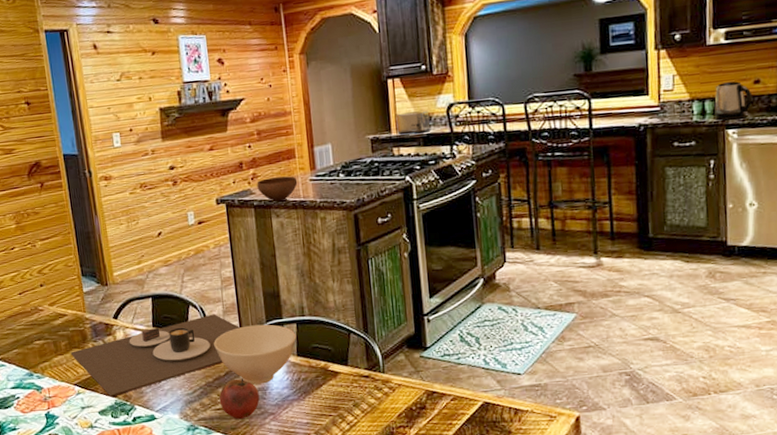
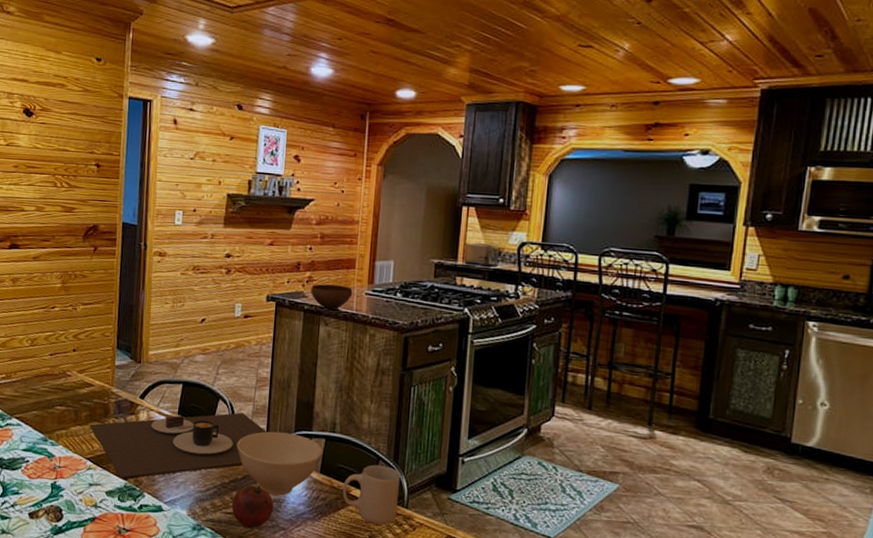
cup: none [320,337,376,393] -> present [342,464,401,525]
kettle: present [714,81,753,122] -> none [797,271,840,314]

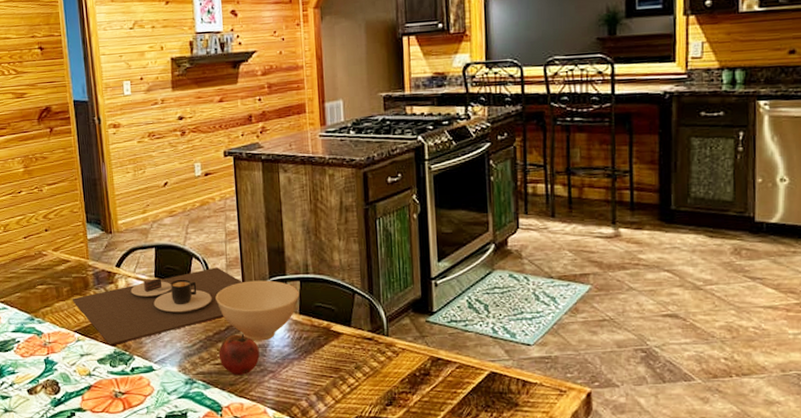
bowl: present [310,284,353,311] -> none [265,131,307,157]
cup: present [342,464,401,525] -> none [323,298,379,355]
toaster: present [464,242,500,267] -> none [410,69,446,94]

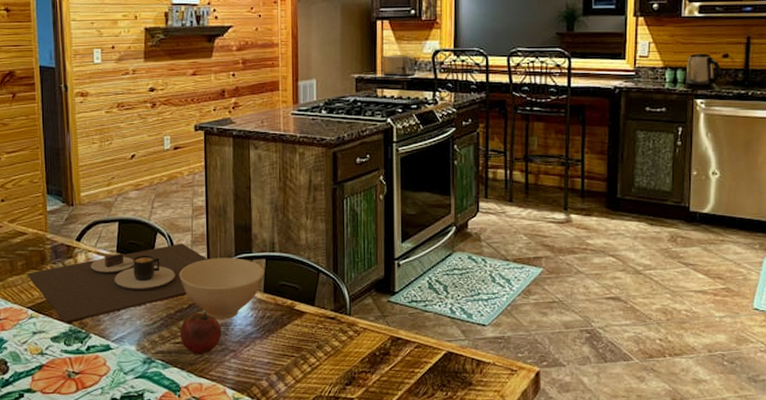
toaster: none [410,69,446,94] -> present [382,54,416,77]
kettle: none [745,50,787,92] -> present [685,53,721,91]

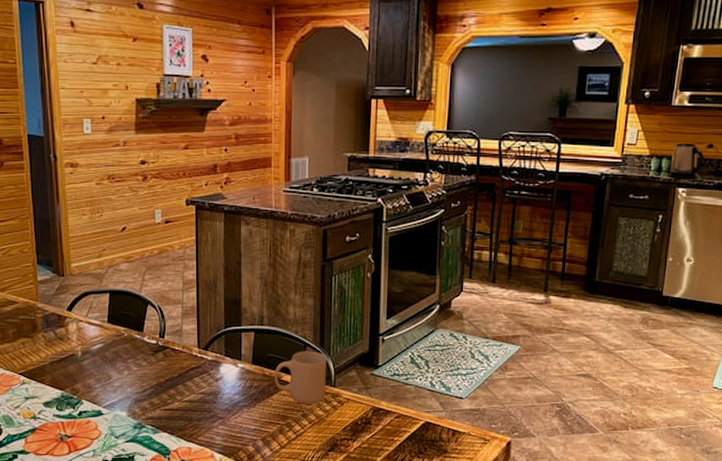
place setting: present [27,243,209,323] -> none [18,315,198,389]
bowl: present [179,257,265,319] -> none [169,330,253,388]
fruit: present [179,312,222,355] -> none [169,381,210,421]
cup: none [287,278,342,335] -> present [274,351,327,404]
toaster: present [382,54,416,77] -> none [375,134,408,157]

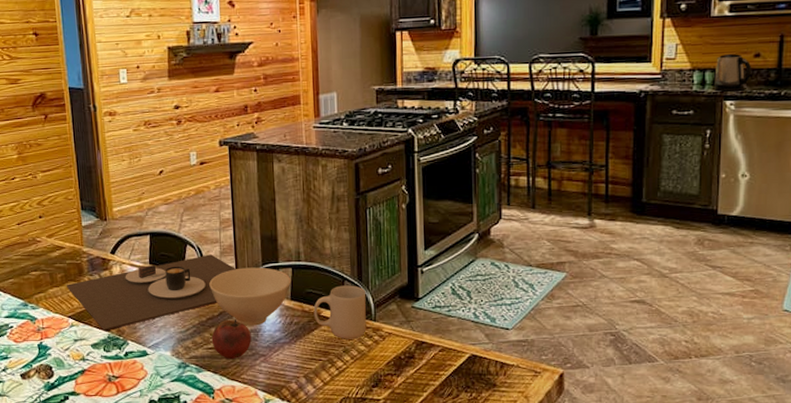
place setting: none [18,315,198,389] -> present [66,254,237,331]
bowl: none [169,330,253,388] -> present [209,267,291,326]
fruit: none [169,381,210,421] -> present [211,319,252,360]

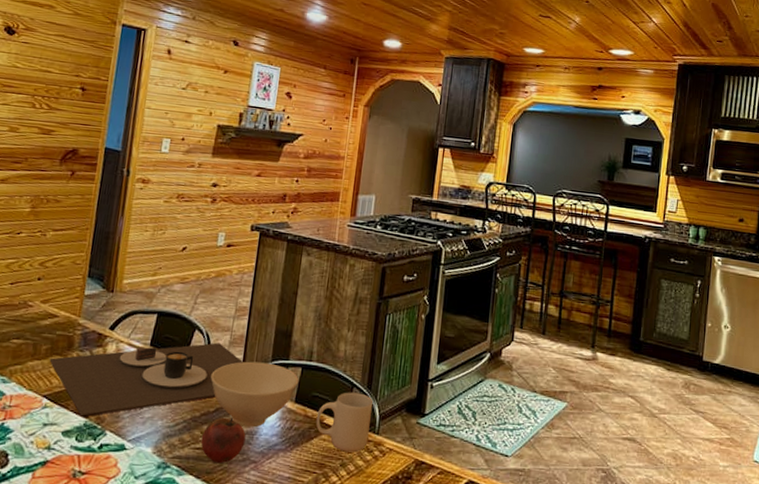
kettle: present [714,53,752,93] -> none [706,214,737,251]

